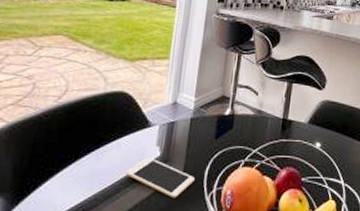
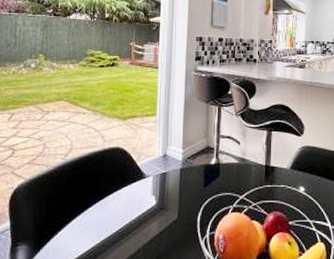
cell phone: present [125,157,195,198] -> none [127,206,189,243]

